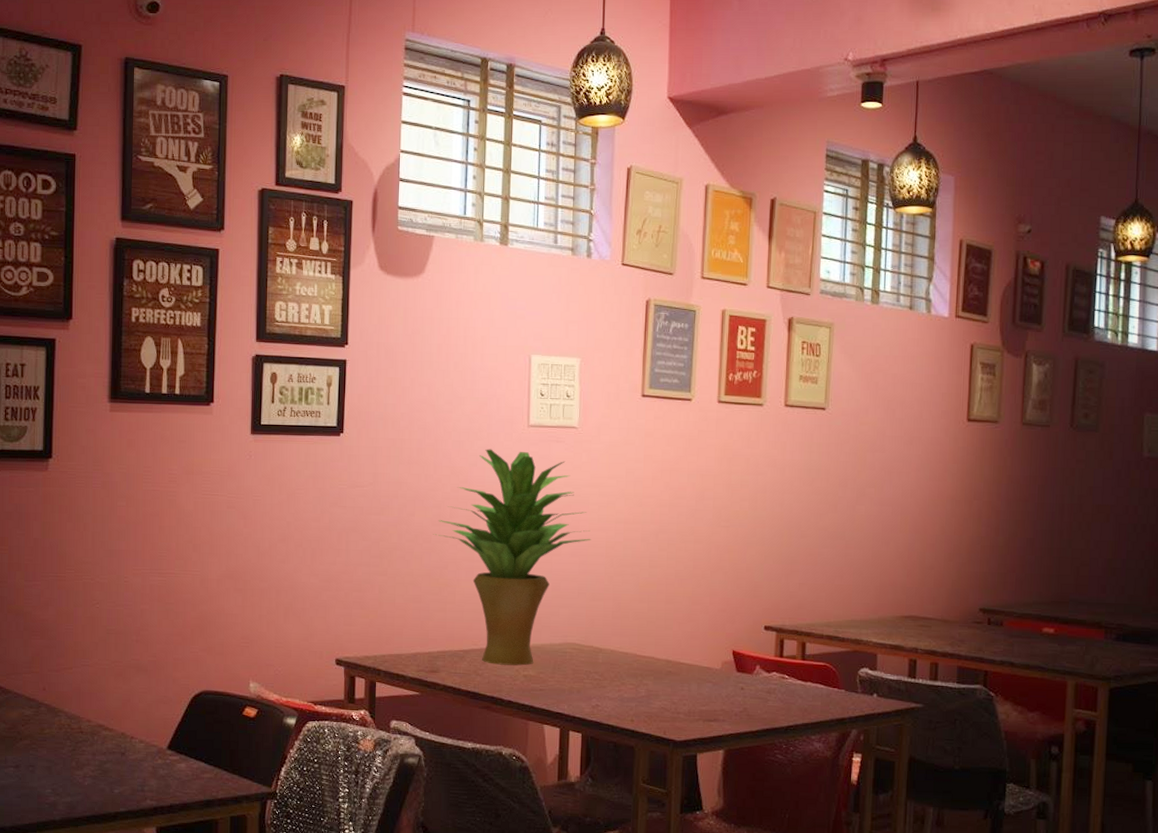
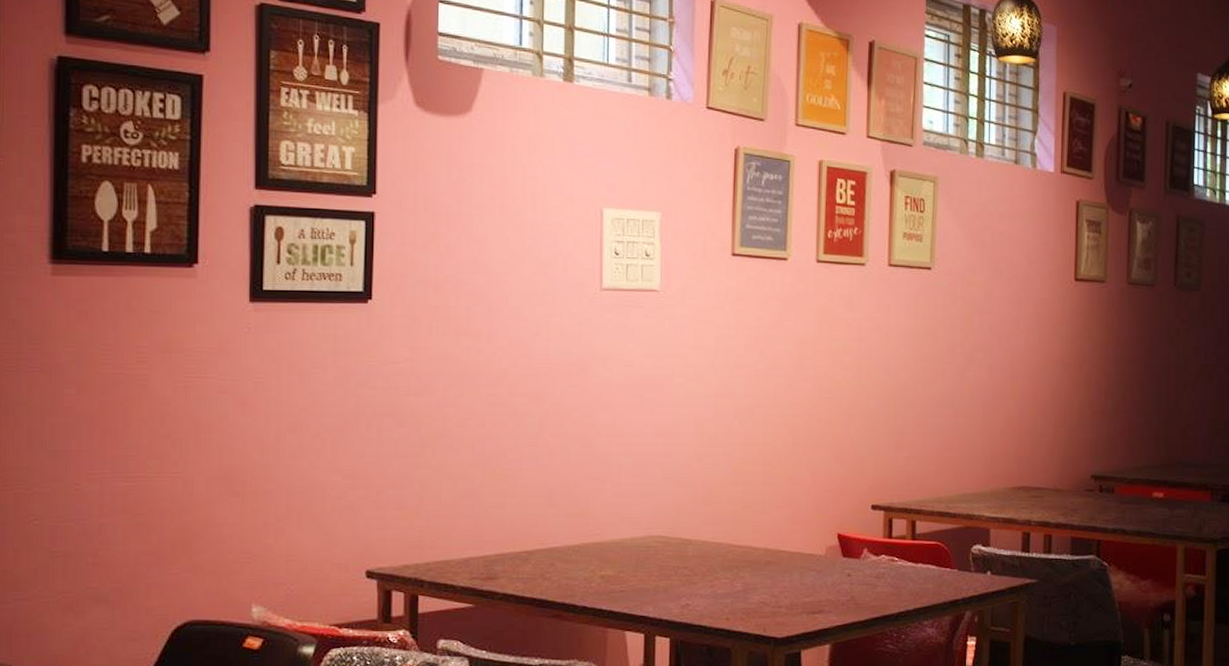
potted plant: present [433,449,591,666] -> none [487,316,677,566]

